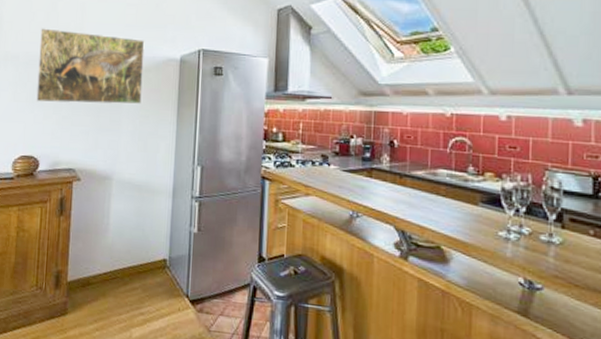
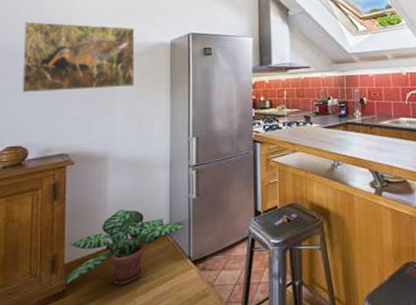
potted plant: none [66,234,187,313] -> present [64,210,187,285]

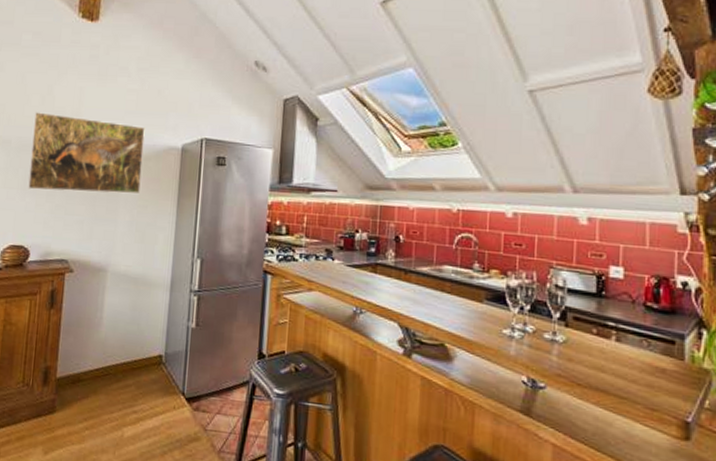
potted plant: present [64,210,187,285] -> none [55,329,183,411]

